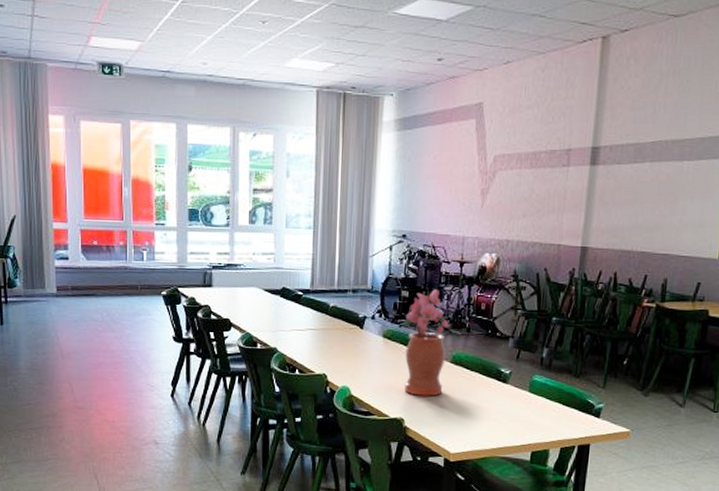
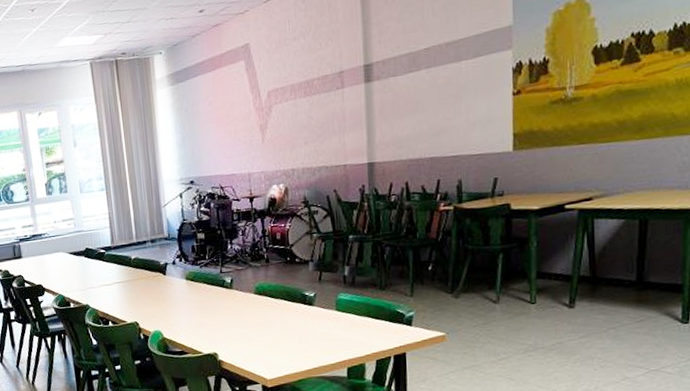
potted flower: present [402,289,451,397] -> none [202,227,251,330]

